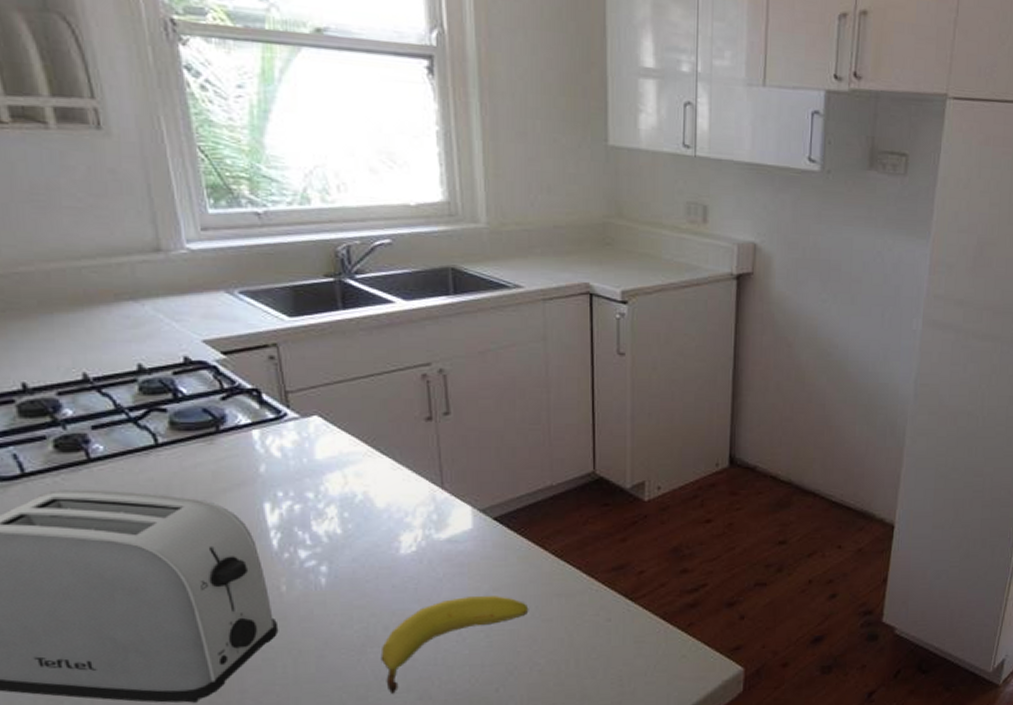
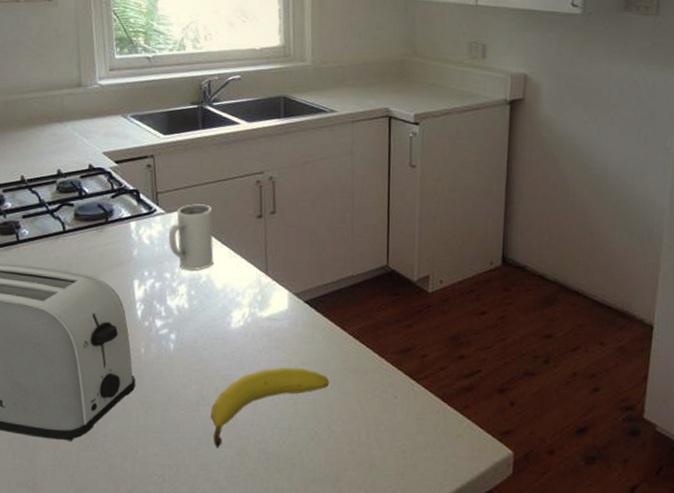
mug: none [306,405,371,487] -> present [168,204,214,270]

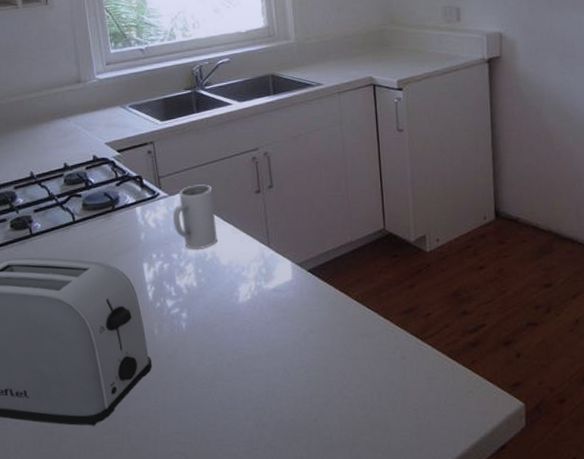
fruit: present [210,368,330,449] -> none [226,336,339,423]

